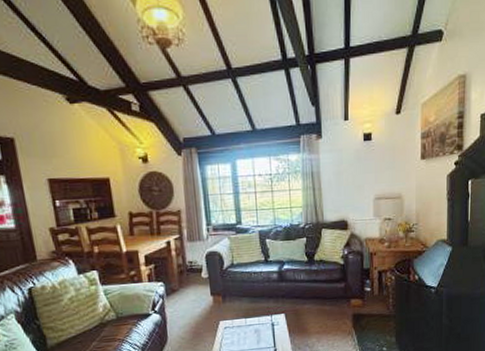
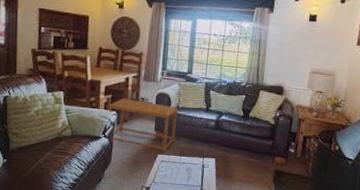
side table: none [151,264,236,318] -> present [107,98,178,153]

